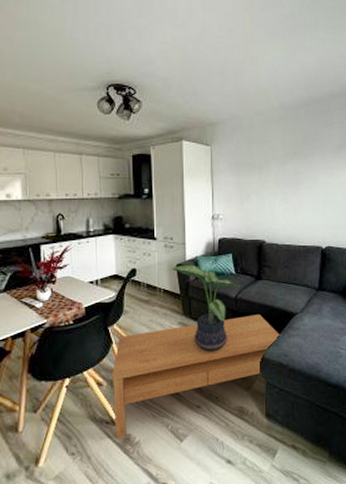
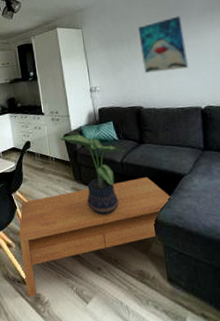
wall art: none [271,148,317,206] -> present [138,15,189,74]

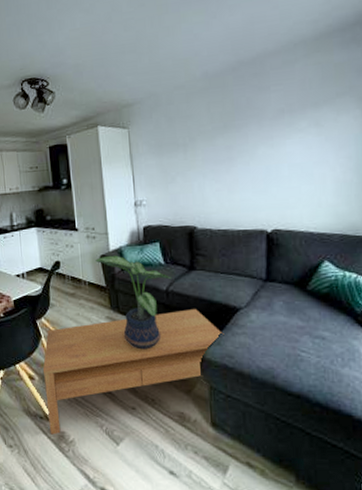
wall art: present [138,15,189,74] -> none [198,117,257,187]

